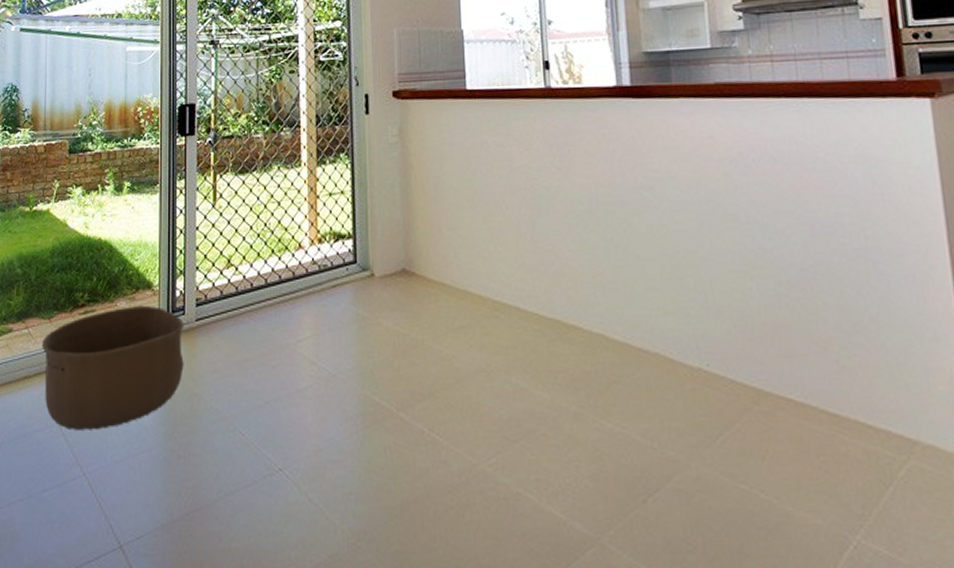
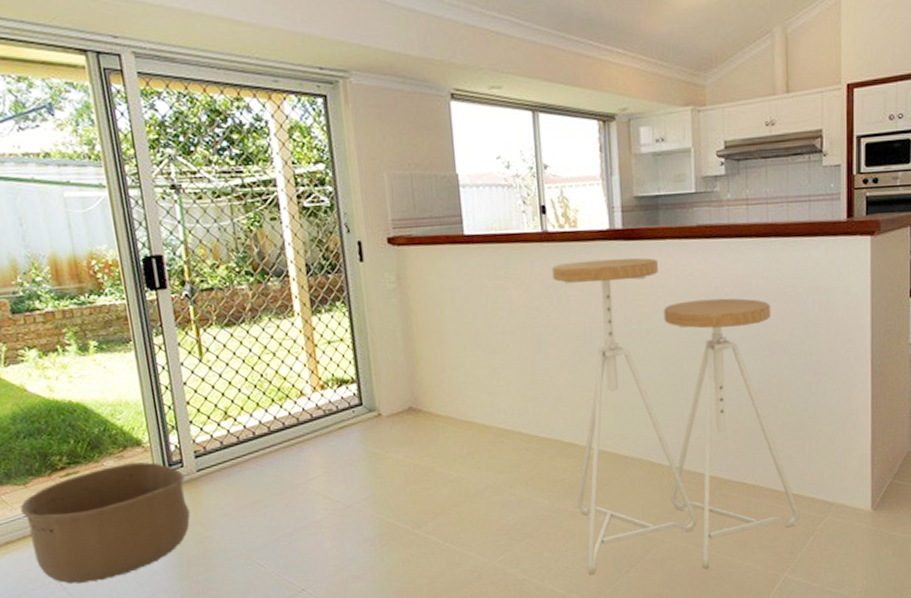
bar stool: none [555,117,871,513] -> present [551,258,799,574]

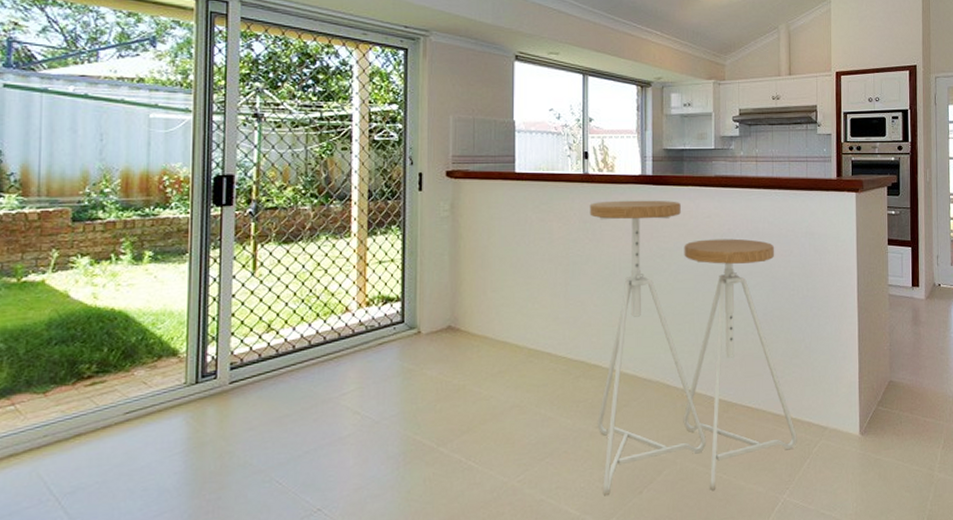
basket: present [20,462,191,584] -> none [34,373,215,502]

